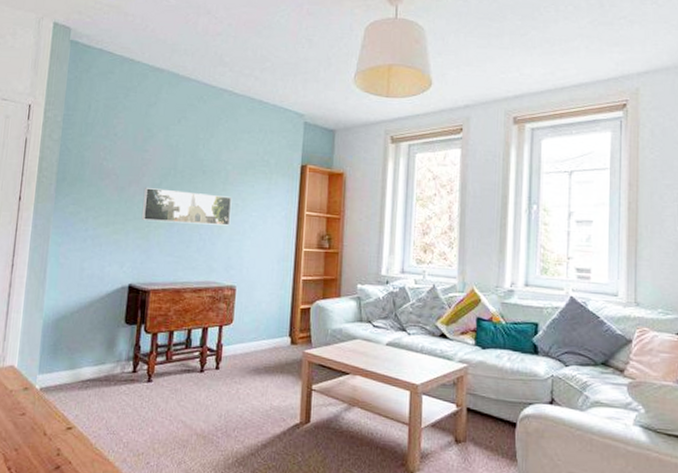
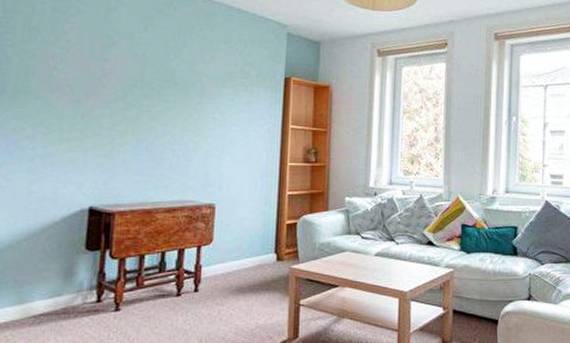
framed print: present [141,188,232,226] -> none [102,101,209,141]

